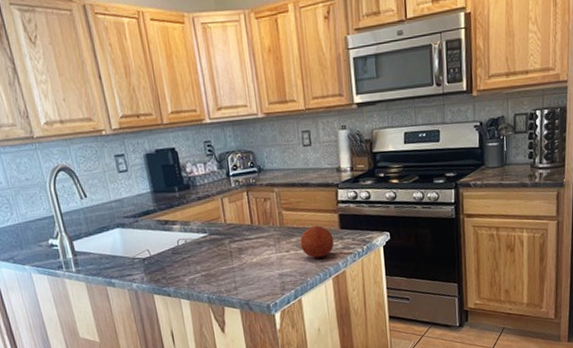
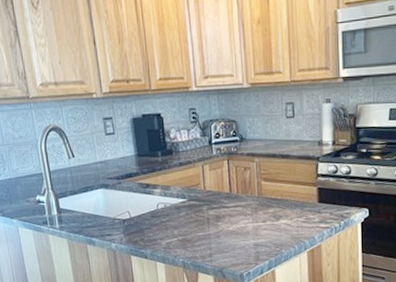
fruit: present [300,225,334,258] -> none [277,197,312,230]

